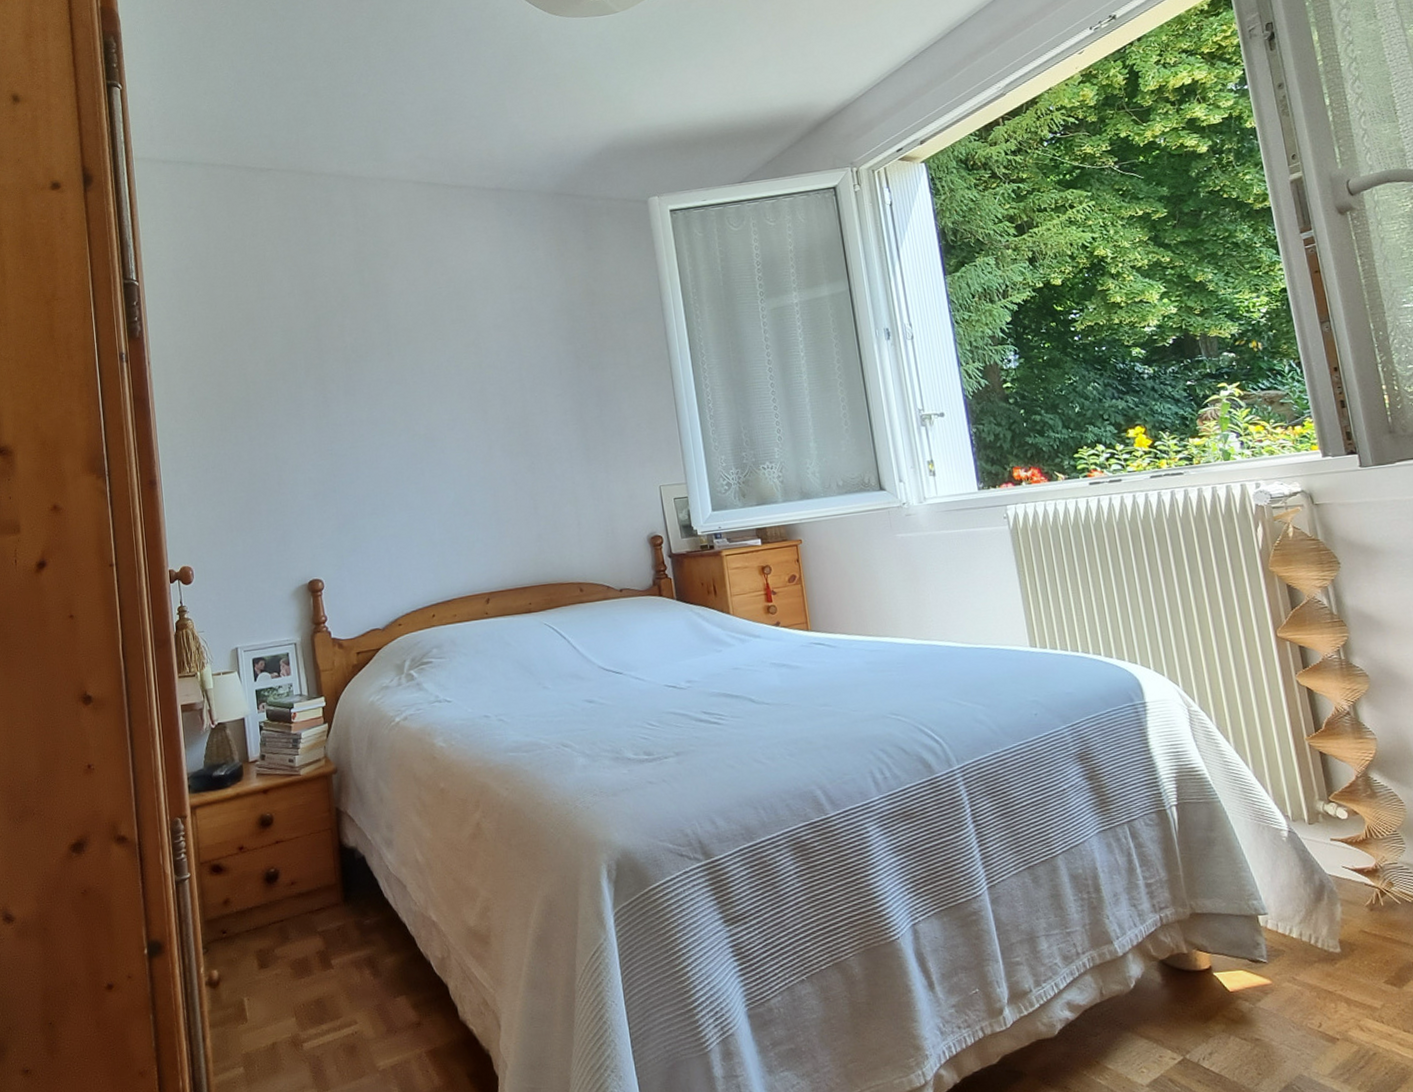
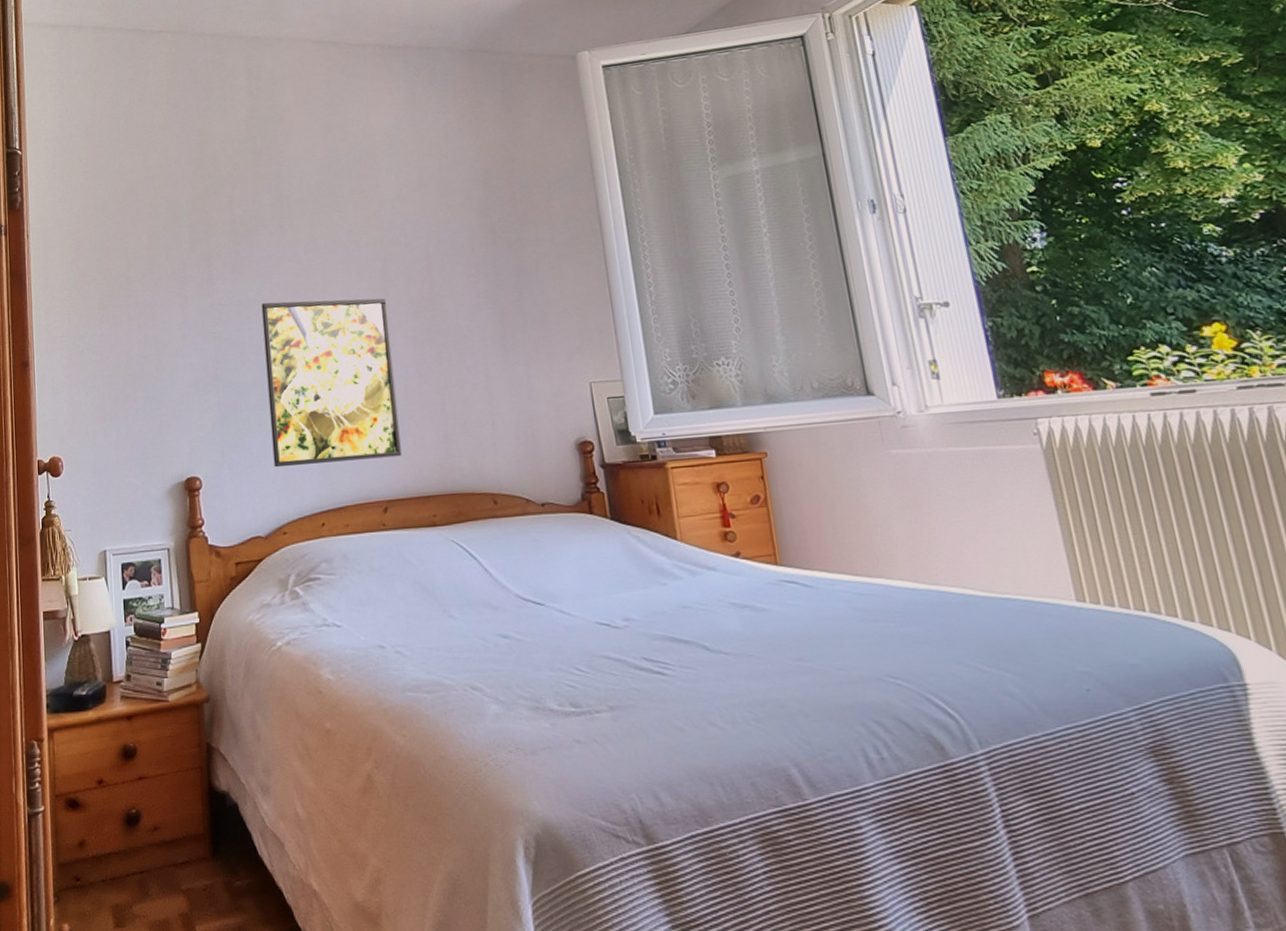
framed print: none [373,416,501,568] -> present [261,298,402,468]

